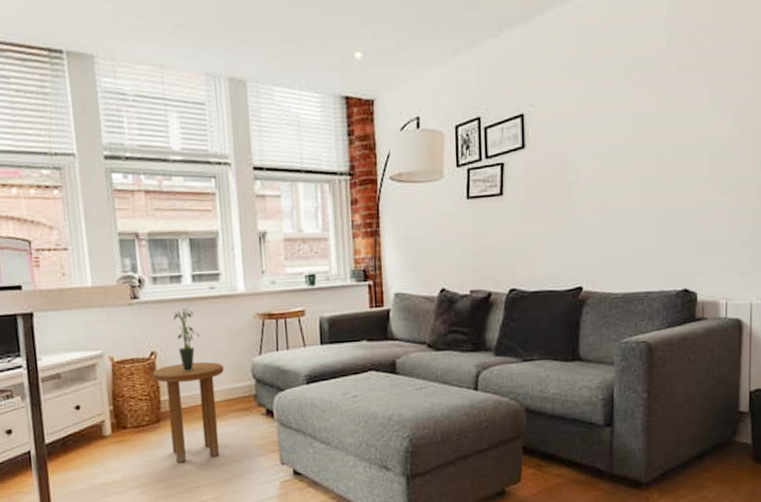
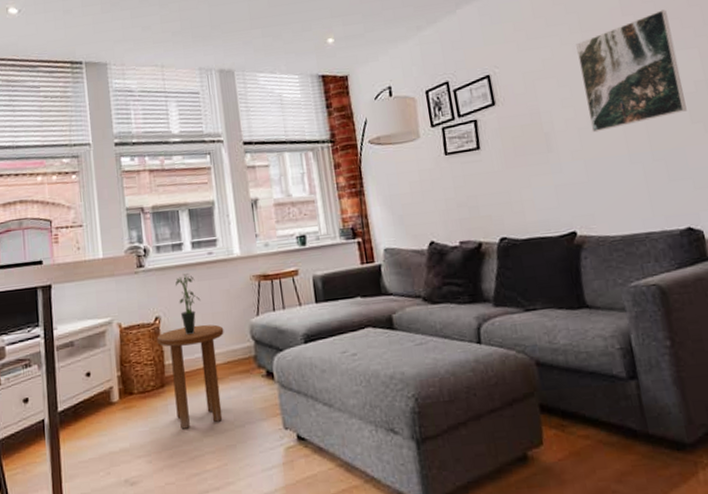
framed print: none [615,58,710,187] -> present [576,9,687,133]

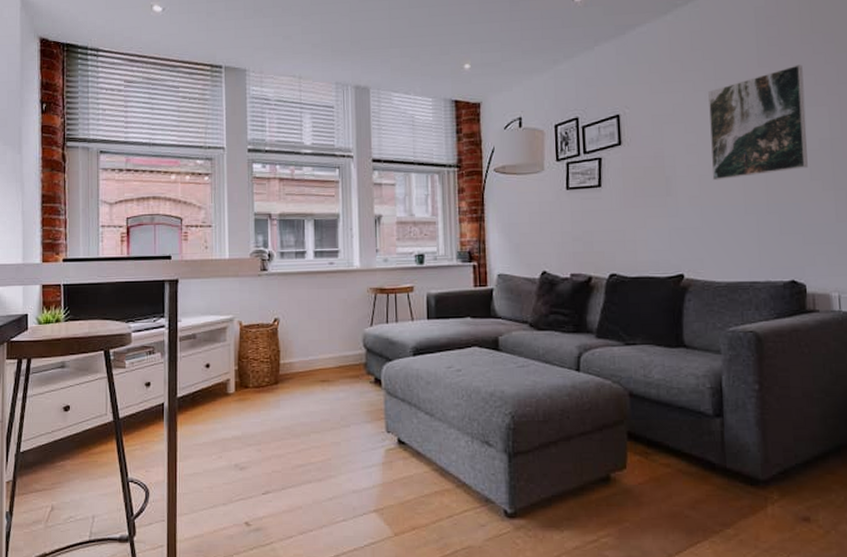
side table: present [156,324,224,429] -> none [274,329,338,424]
potted plant: present [175,273,201,335] -> none [296,281,319,339]

